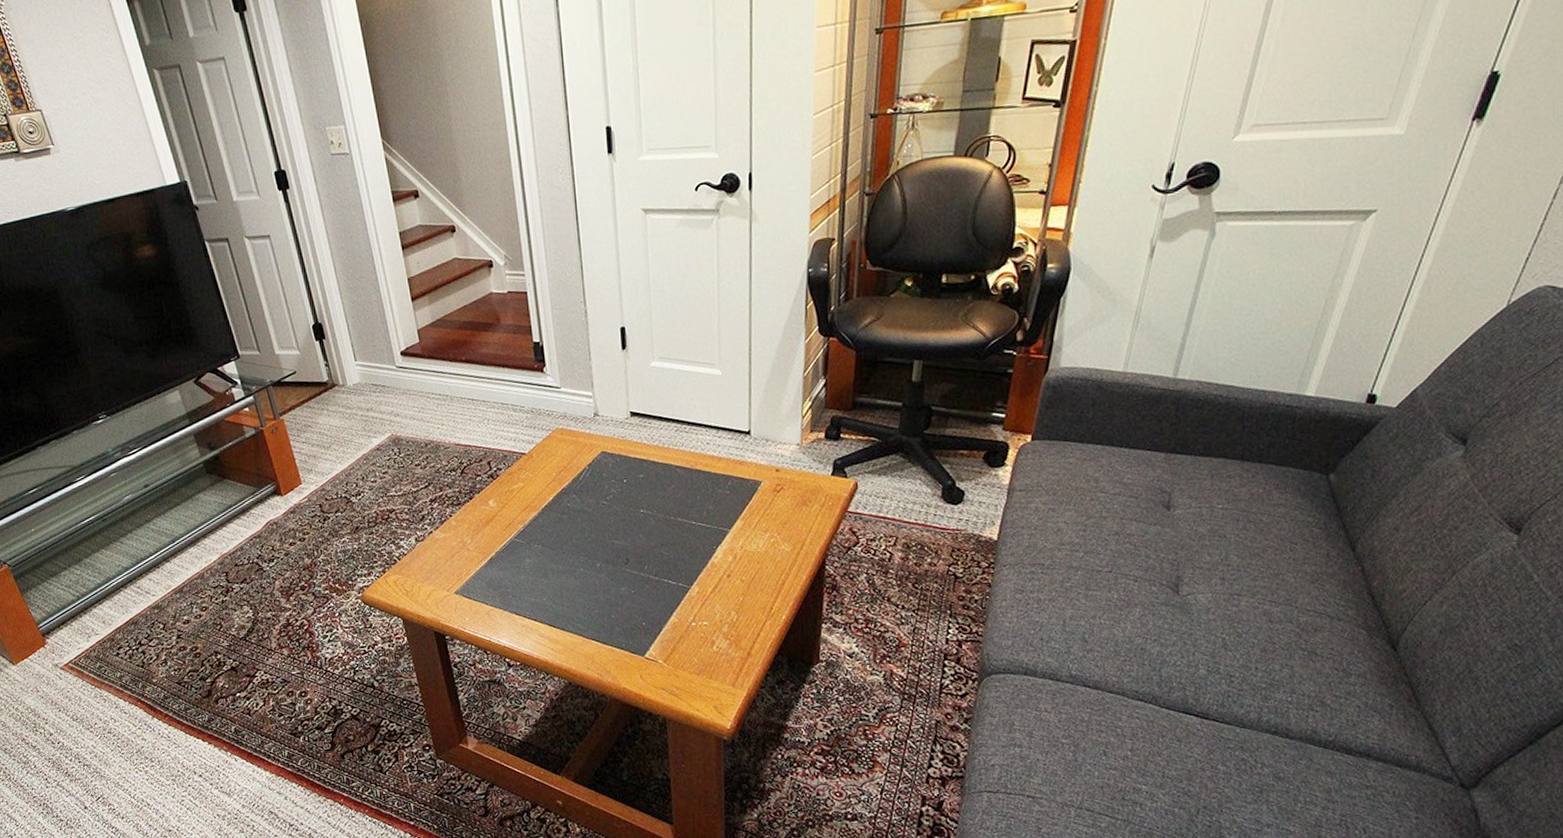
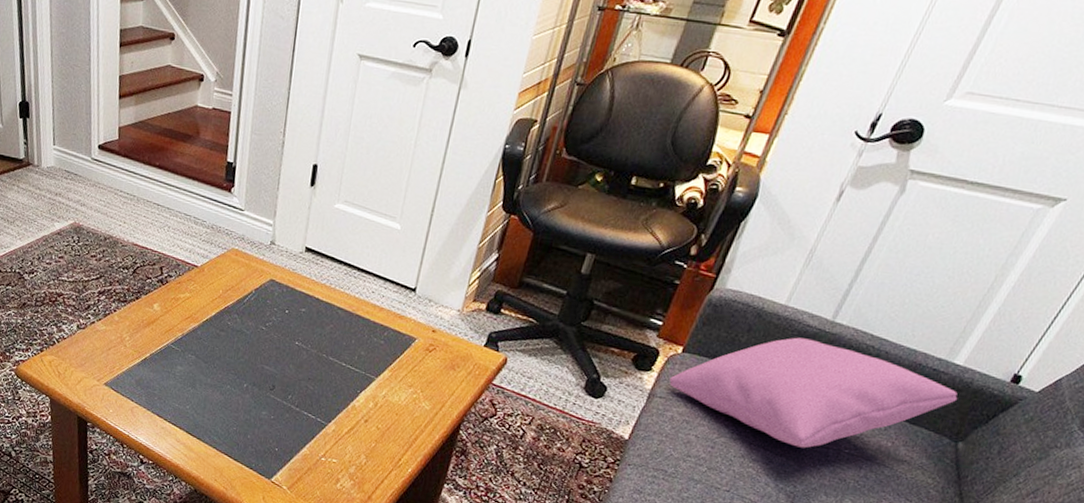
cushion: none [1025,401,1318,513] -> present [669,337,958,448]

